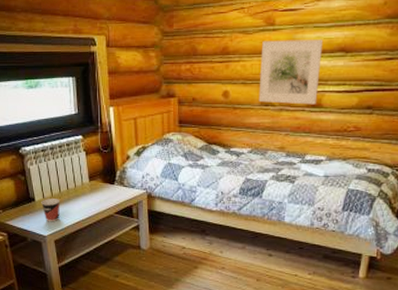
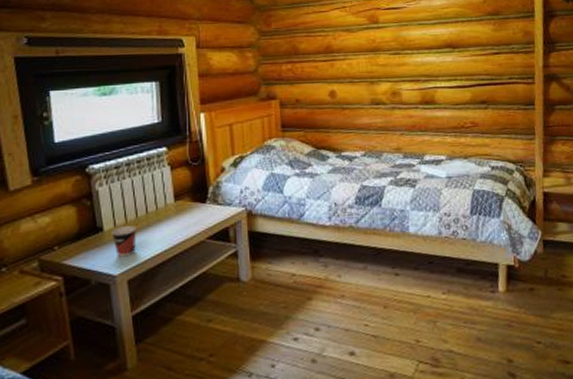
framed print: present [258,39,324,105] -> none [367,36,430,102]

